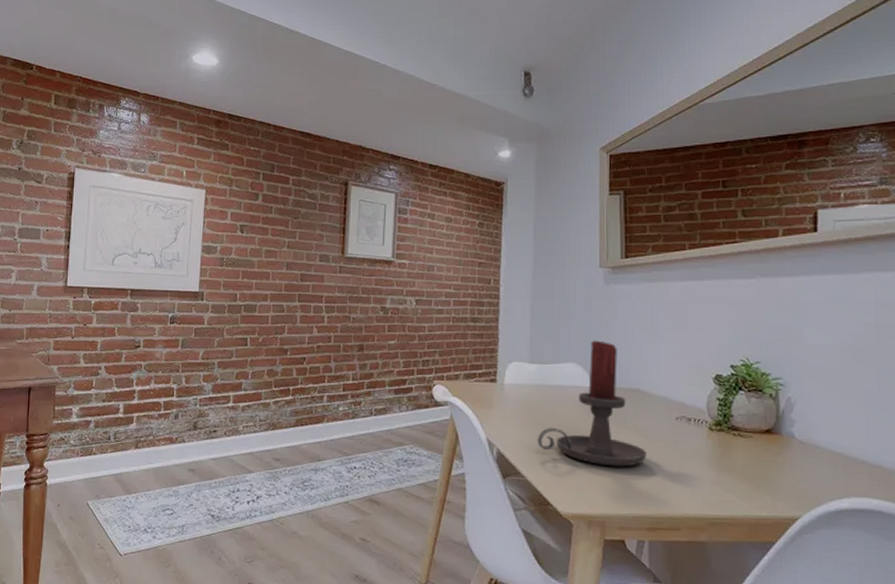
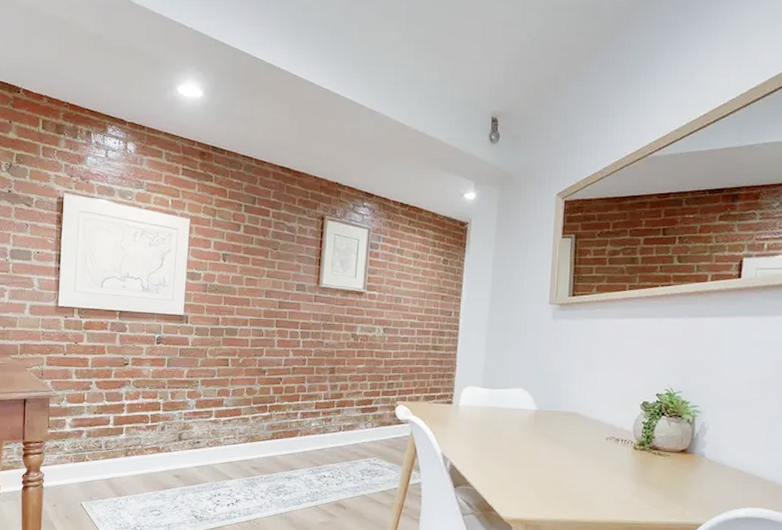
candle holder: present [537,340,647,467] -> none [485,369,579,480]

